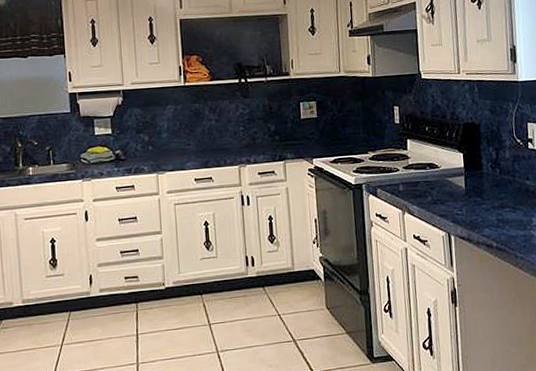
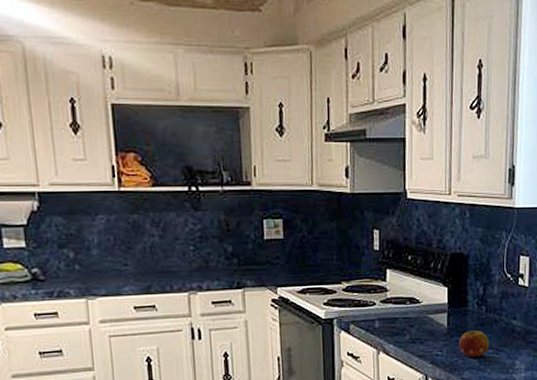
fruit: none [476,191,506,216] -> present [458,330,489,358]

